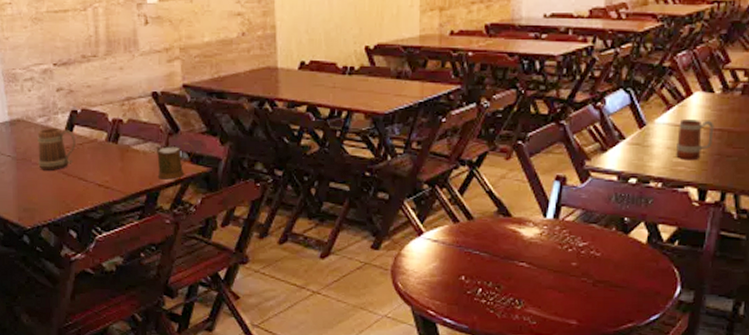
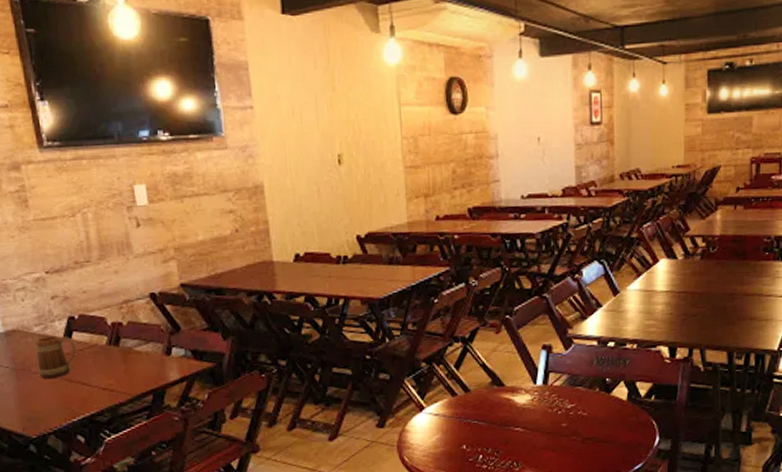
beer mug: present [157,142,194,180] -> none [159,340,197,378]
beer mug: present [676,119,715,161] -> none [647,284,679,322]

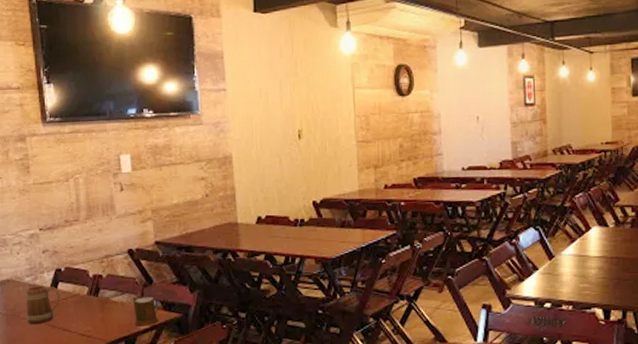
beer mug: none [159,340,197,378] -> present [133,293,166,327]

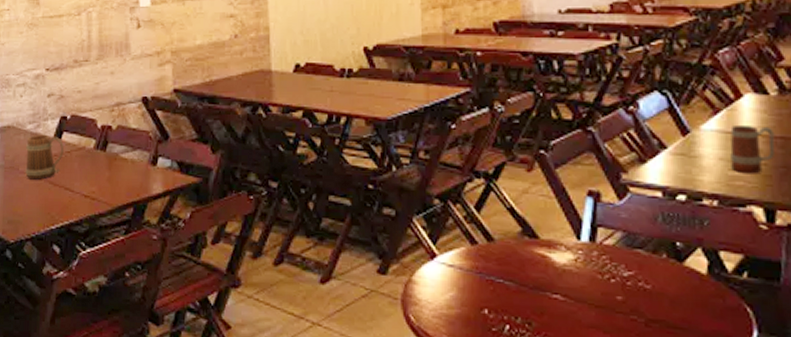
beer mug: present [133,293,166,327] -> none [145,150,183,191]
beer mug: none [581,250,612,285] -> present [730,126,775,174]

